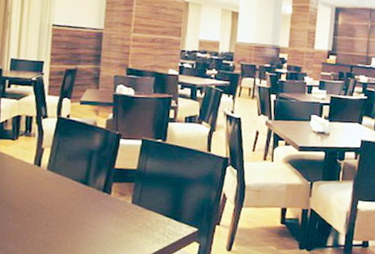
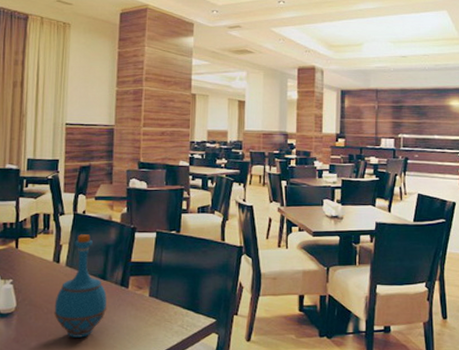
bottle: none [33,138,88,242] -> present [54,234,107,338]

